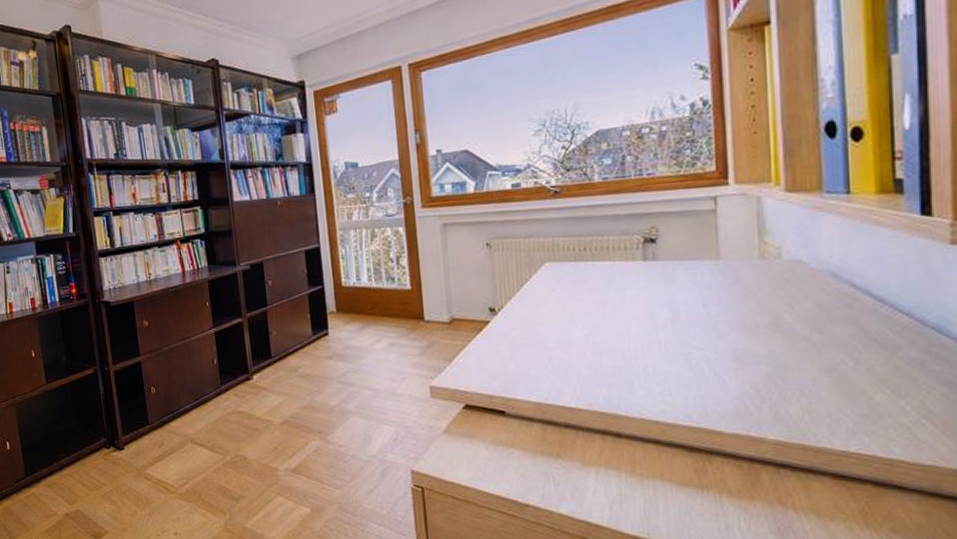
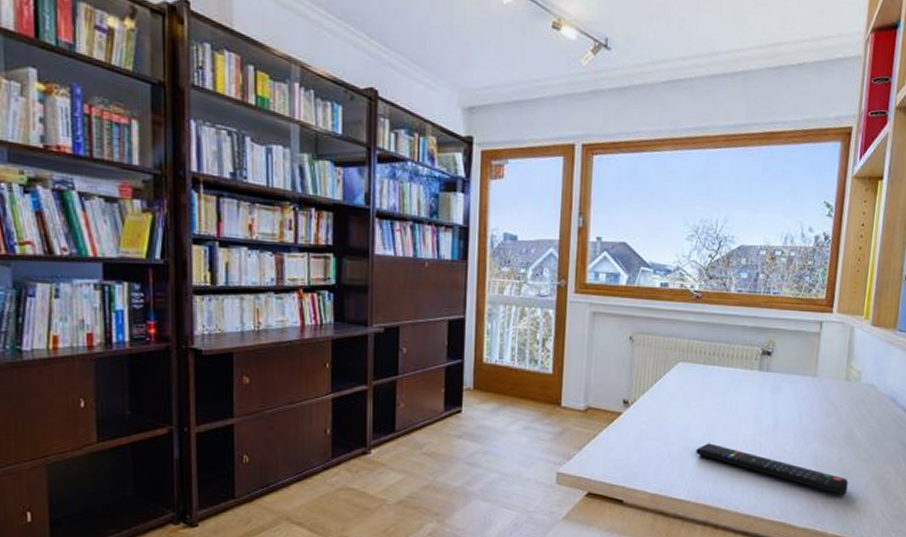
remote control: none [580,344,787,393] -> present [696,443,848,495]

